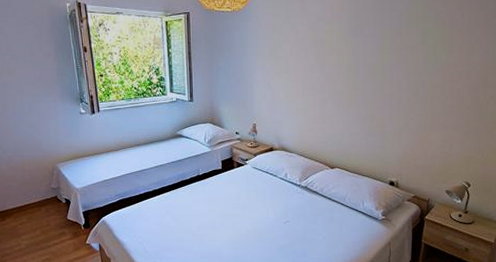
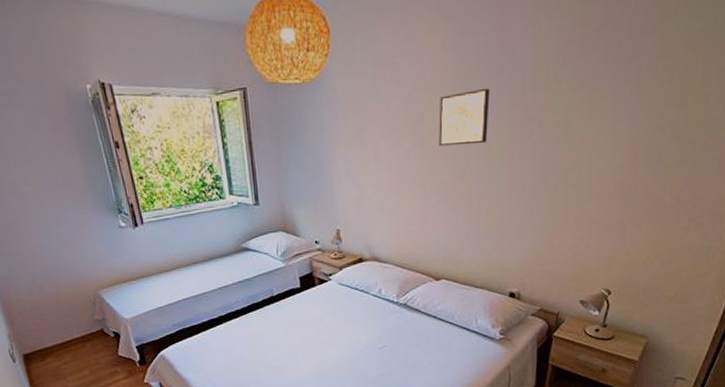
wall art: none [336,22,374,64] -> present [439,88,489,147]

